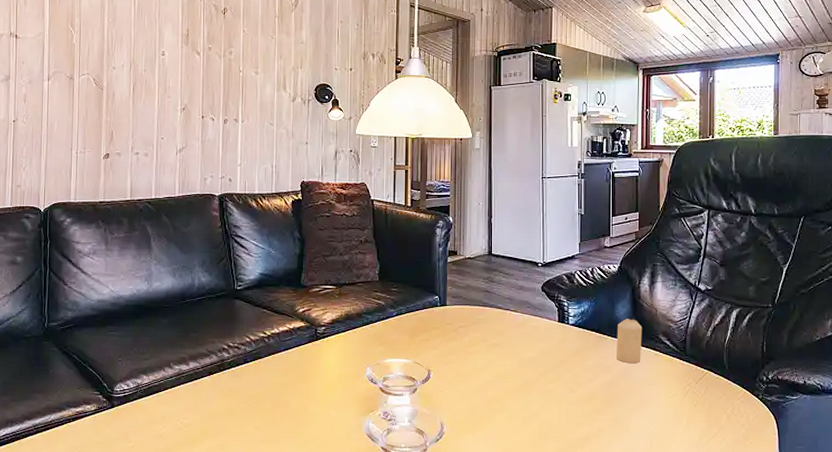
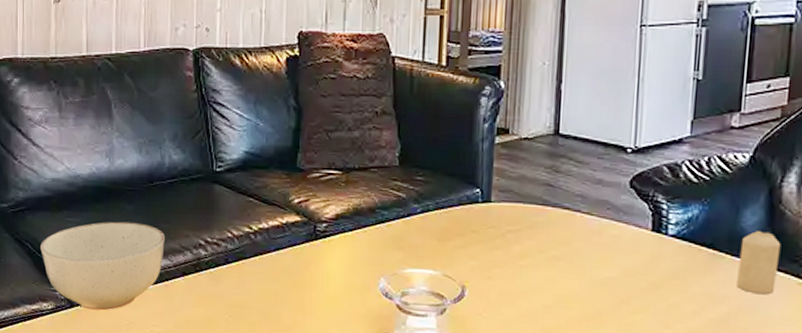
bowl: none [86,333,194,409] -> present [40,221,165,311]

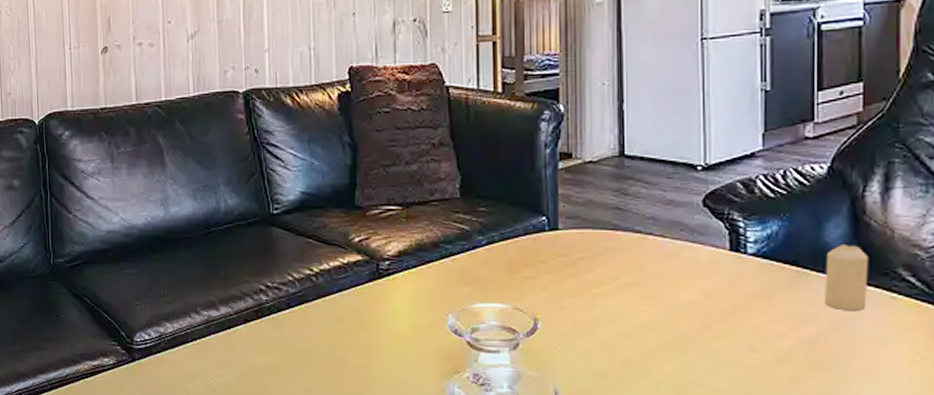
bowl: present [40,221,165,311] -> none [99,270,225,363]

